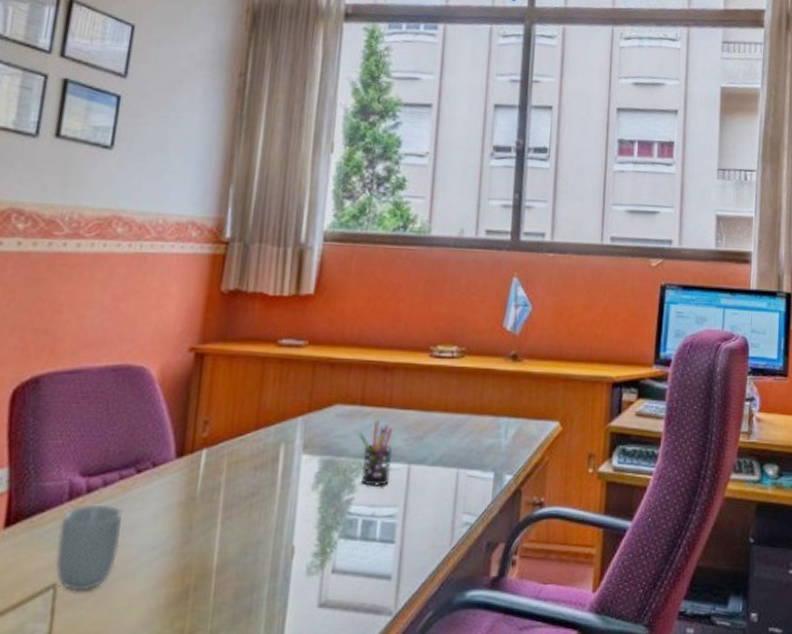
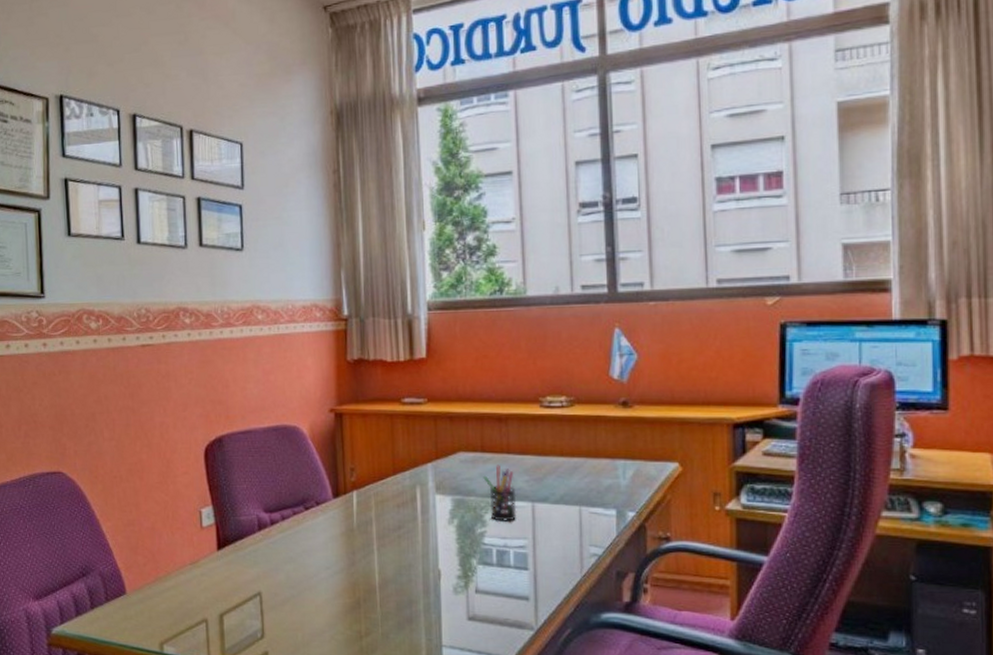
cup: present [56,506,122,591] -> none [256,535,302,599]

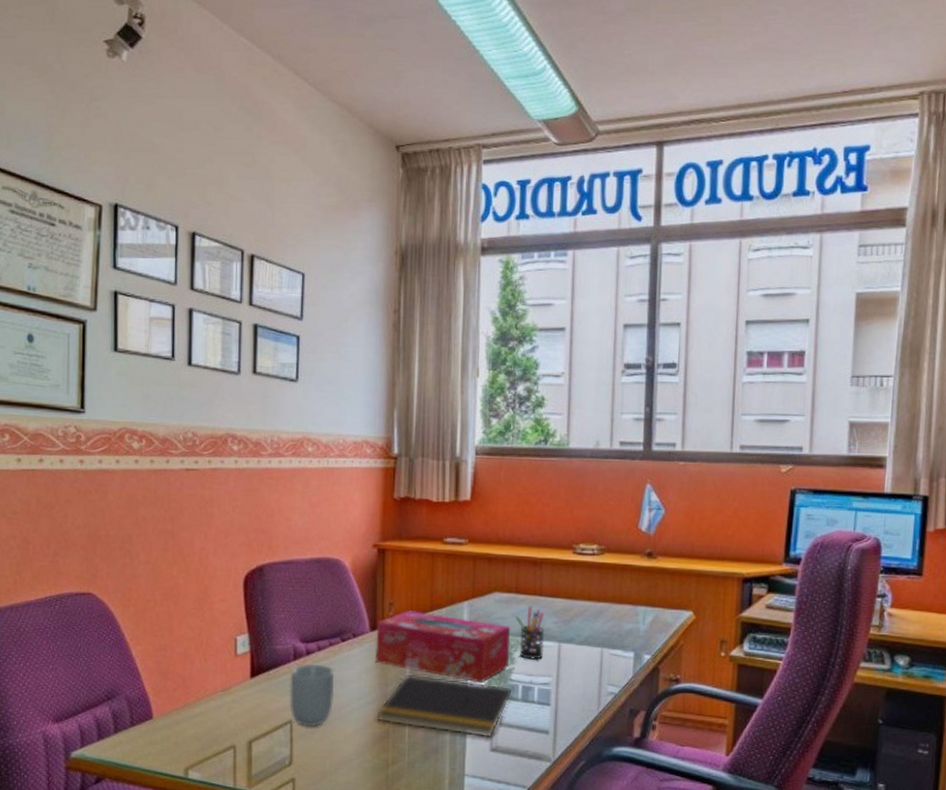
cup: none [256,535,302,599] -> present [290,664,335,727]
tissue box: none [339,475,480,548] -> present [375,611,511,683]
notepad: none [345,540,488,607] -> present [376,673,514,739]

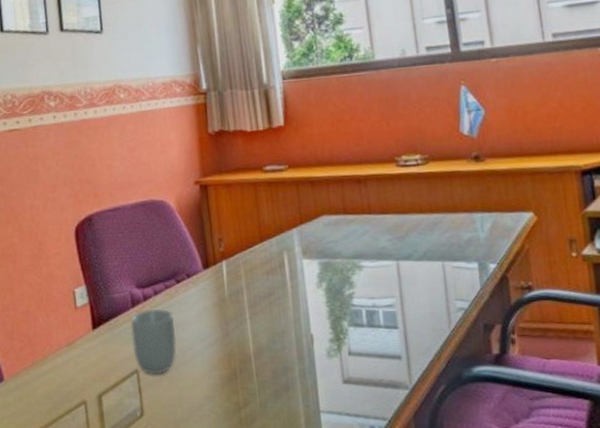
tissue box: present [375,611,511,683] -> none [208,244,348,312]
notepad: present [376,673,514,739] -> none [220,308,358,371]
pen holder: present [515,606,545,660] -> none [347,225,383,282]

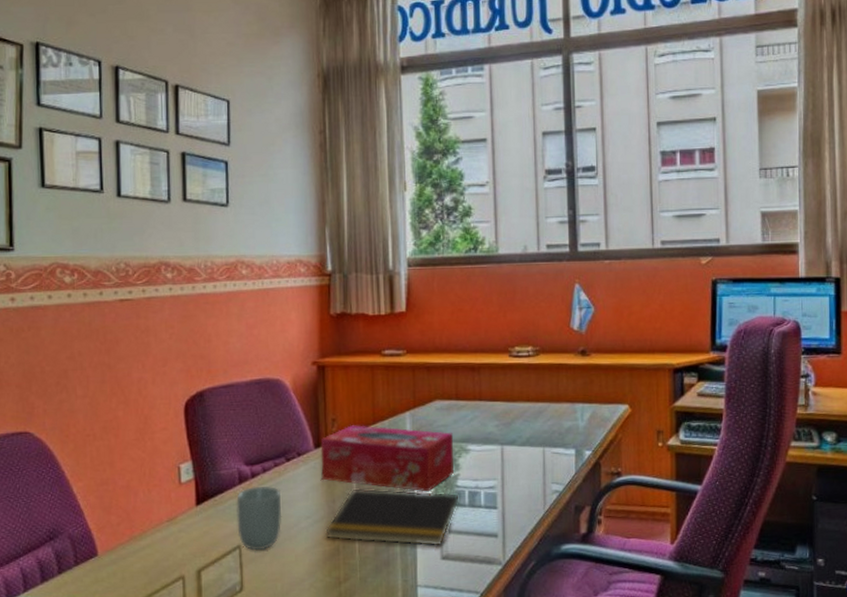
tissue box: none [208,244,348,312] -> present [320,425,454,492]
notepad: none [220,308,358,371] -> present [325,487,460,547]

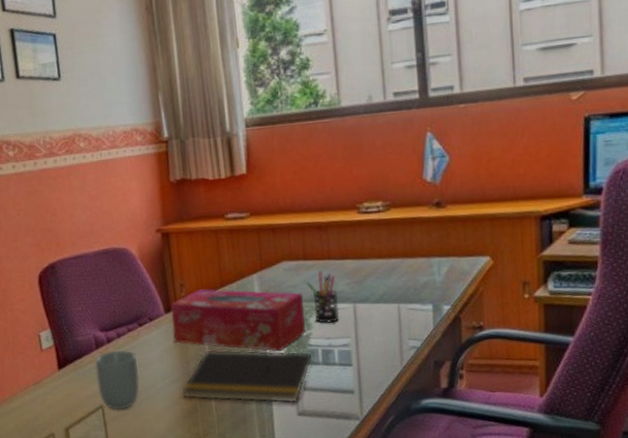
pen holder: none [457,411,488,464] -> present [306,270,340,323]

